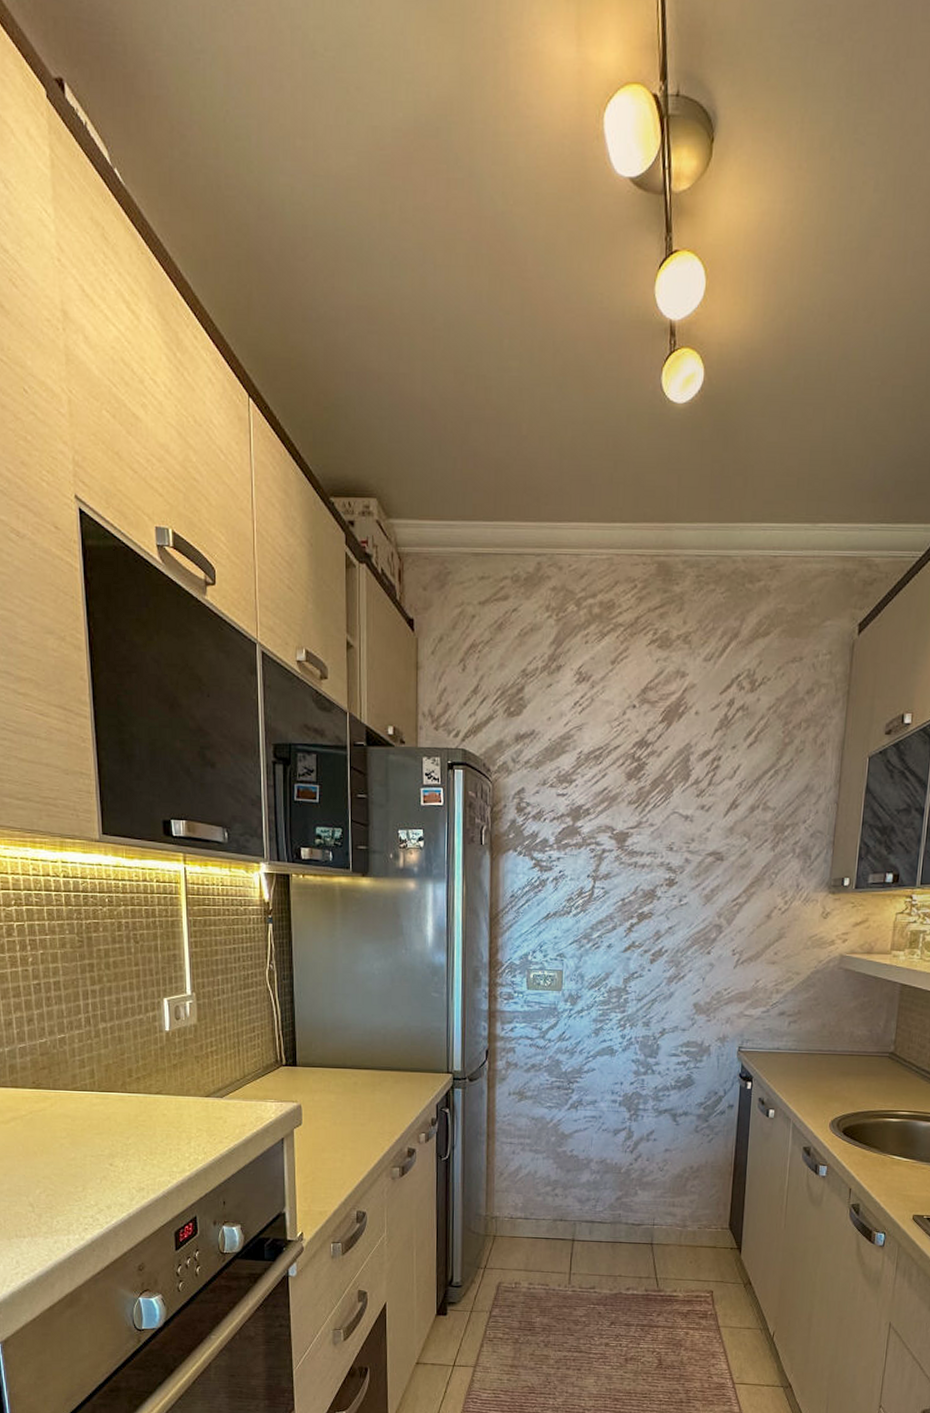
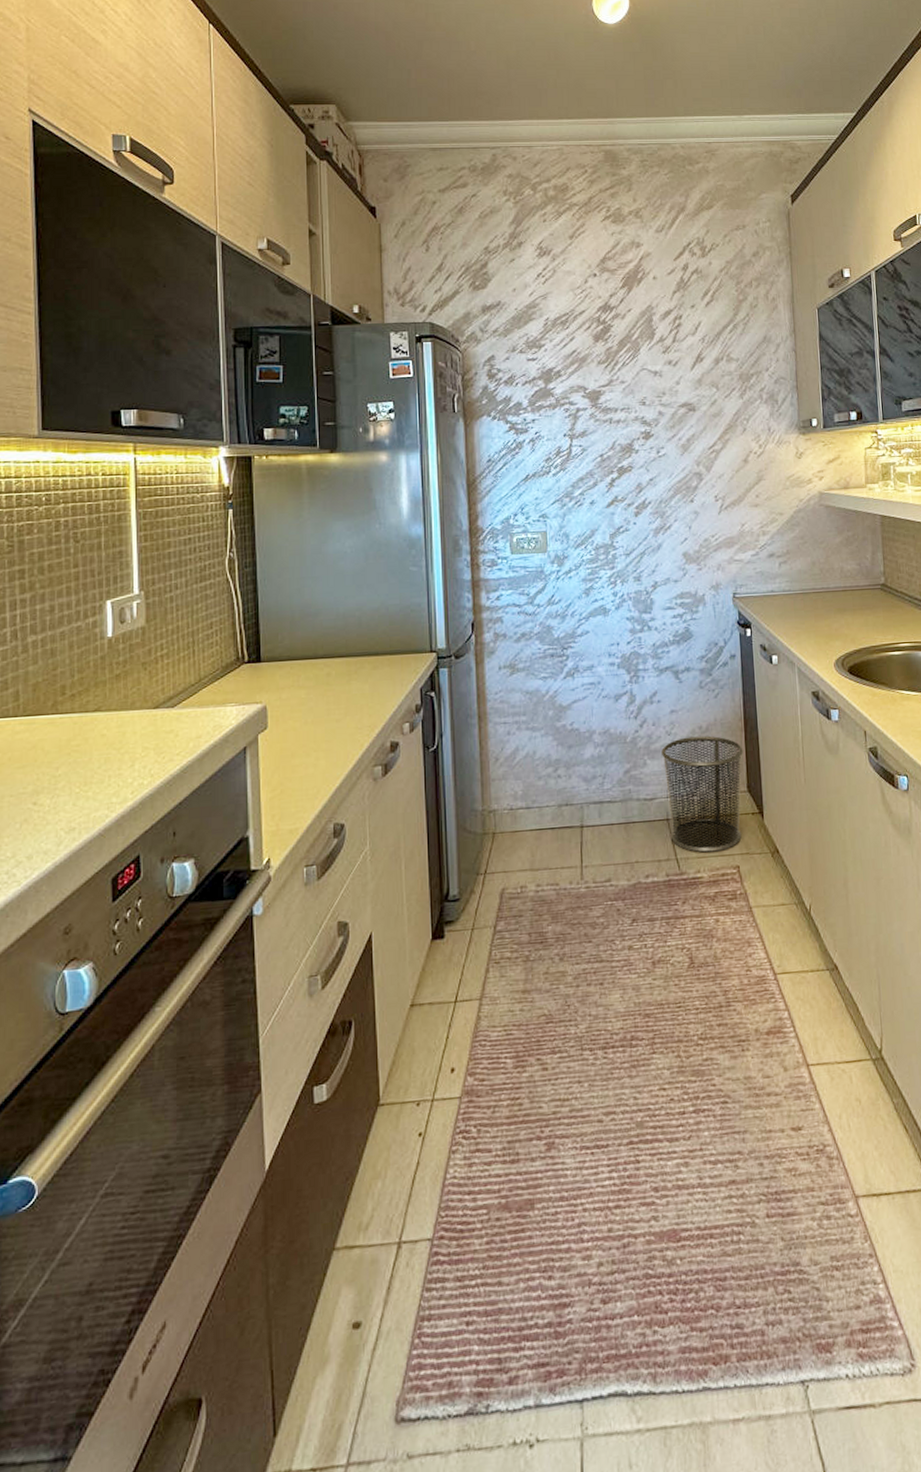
waste bin: none [652,1174,730,1277] -> present [662,735,744,853]

